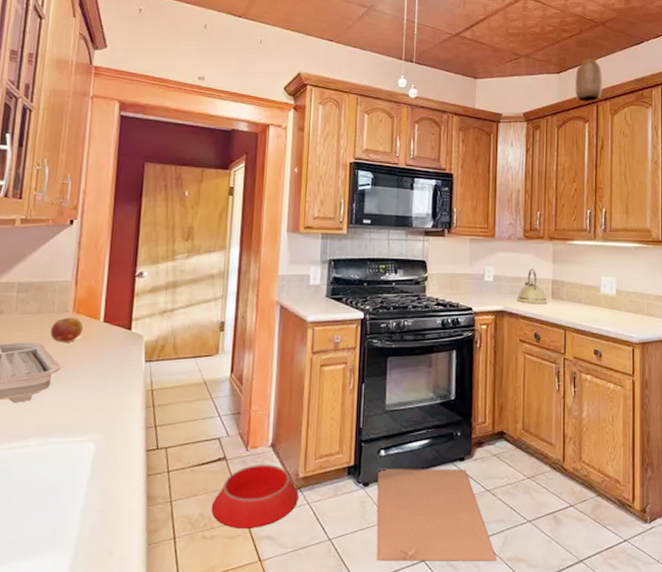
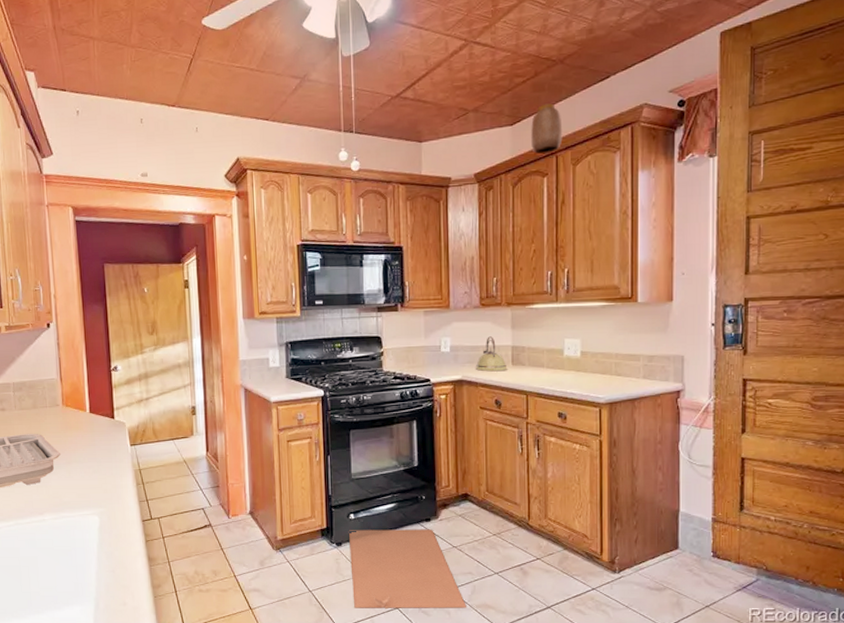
fruit: present [50,317,84,343] -> none [46,410,74,433]
pet bowl: present [211,464,299,528] -> none [203,529,279,583]

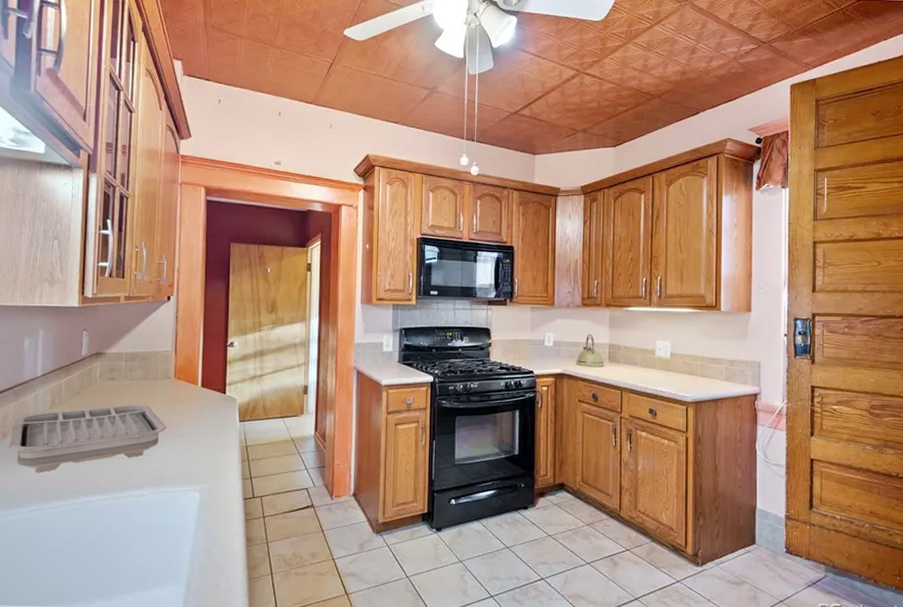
door mat: present [348,529,466,610] -> none [448,515,559,598]
vase: present [531,103,563,154] -> none [631,131,659,173]

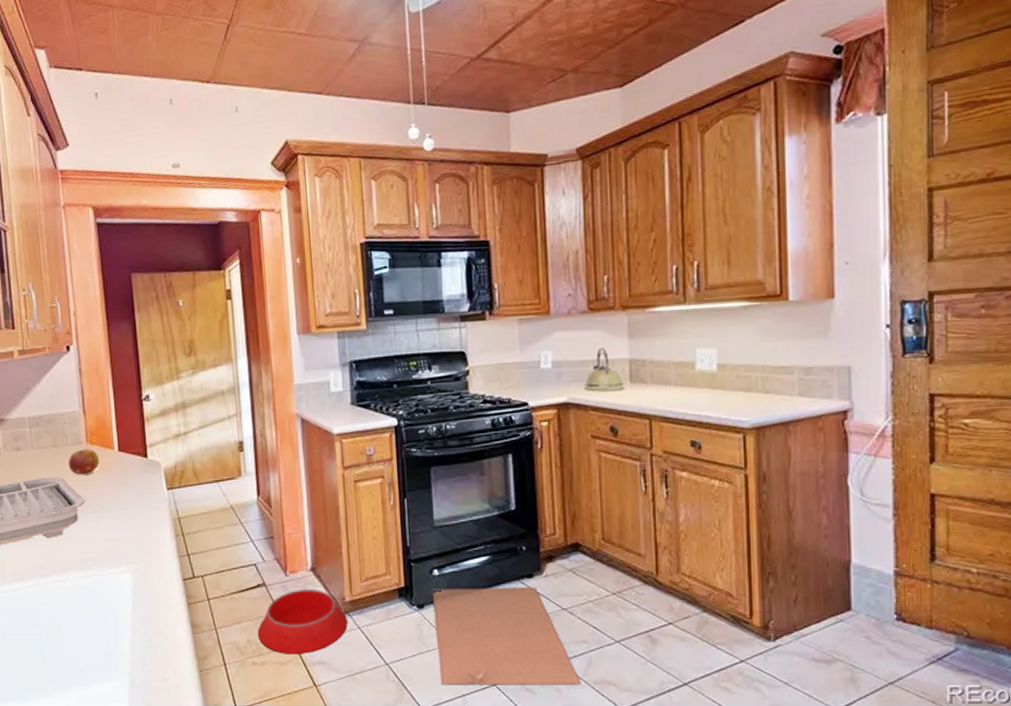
fruit: none [155,383,184,406] -> present [68,449,100,476]
pet bowl: none [302,511,379,567] -> present [257,588,348,654]
door mat: none [448,515,559,598] -> present [431,587,581,687]

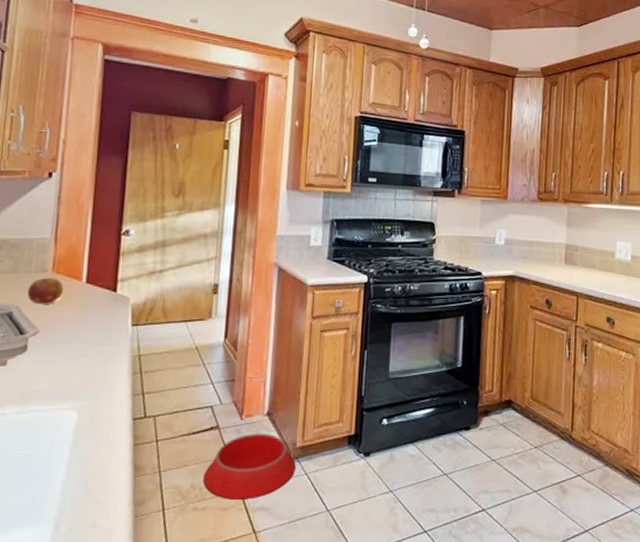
door mat: present [431,587,581,687] -> none [377,437,501,533]
kettle: present [583,348,625,392] -> none [528,232,560,270]

